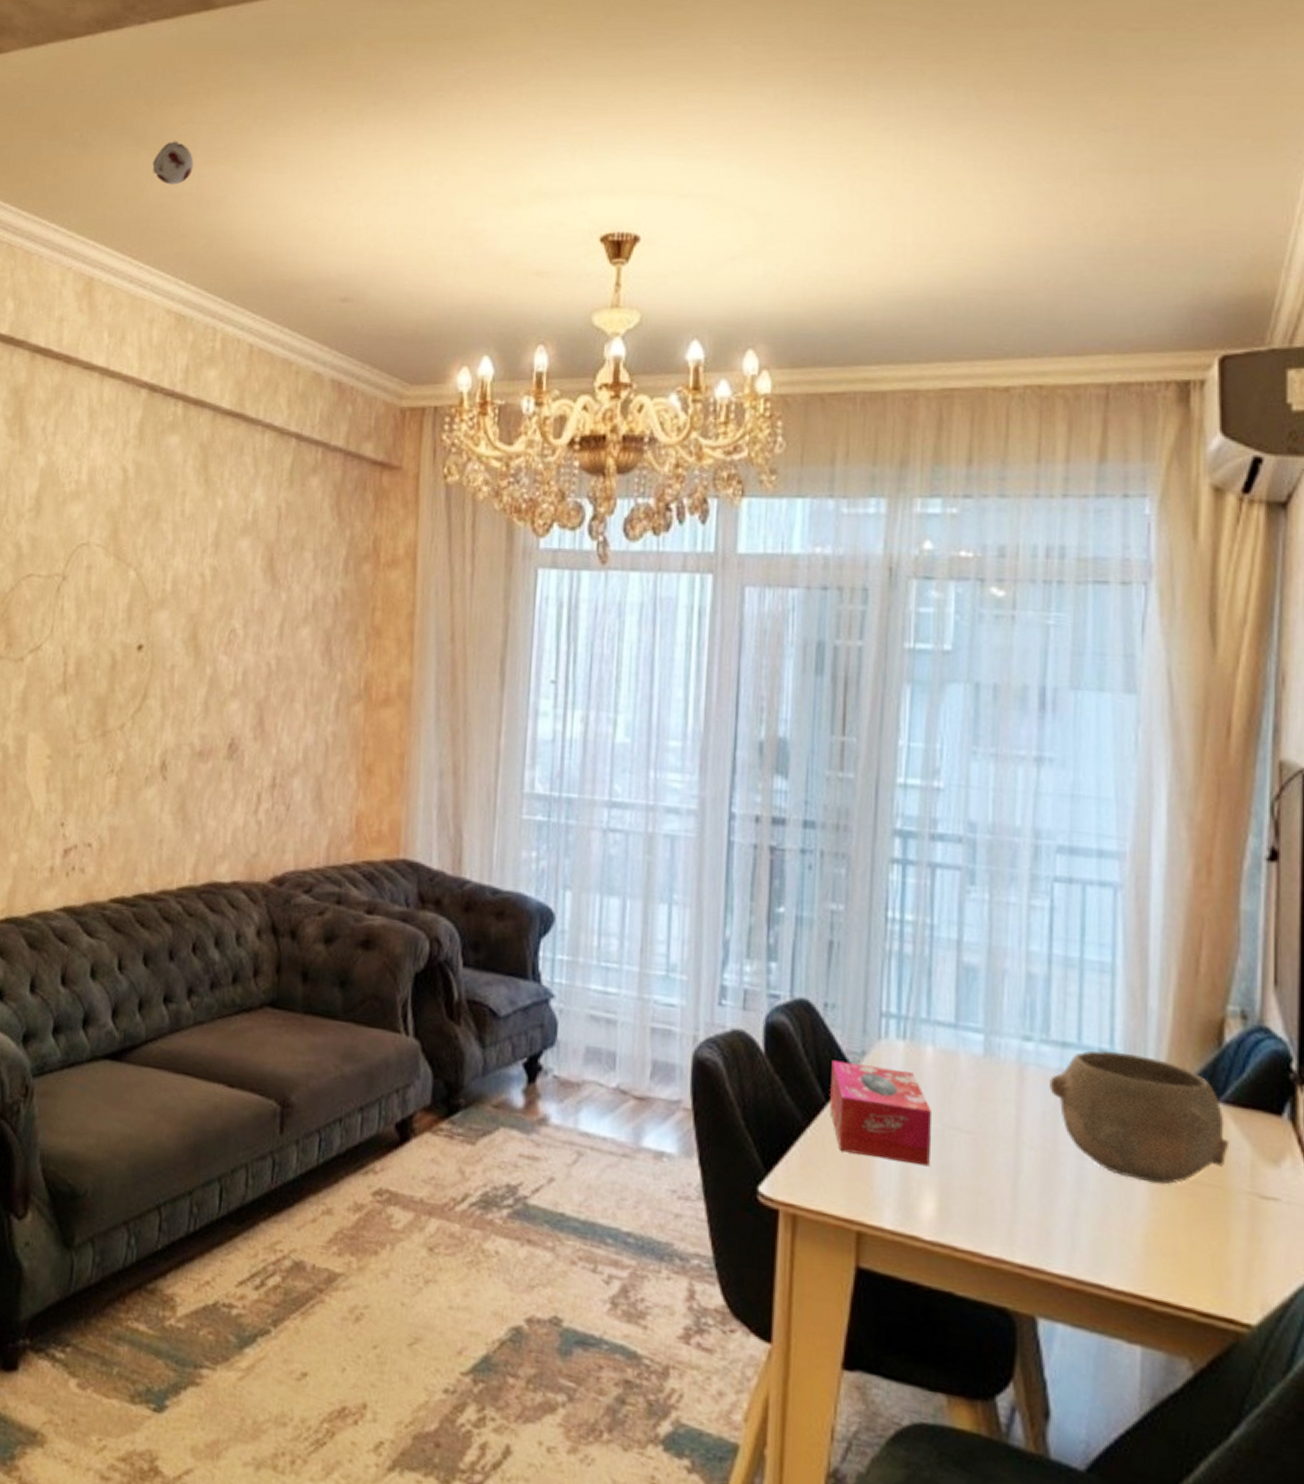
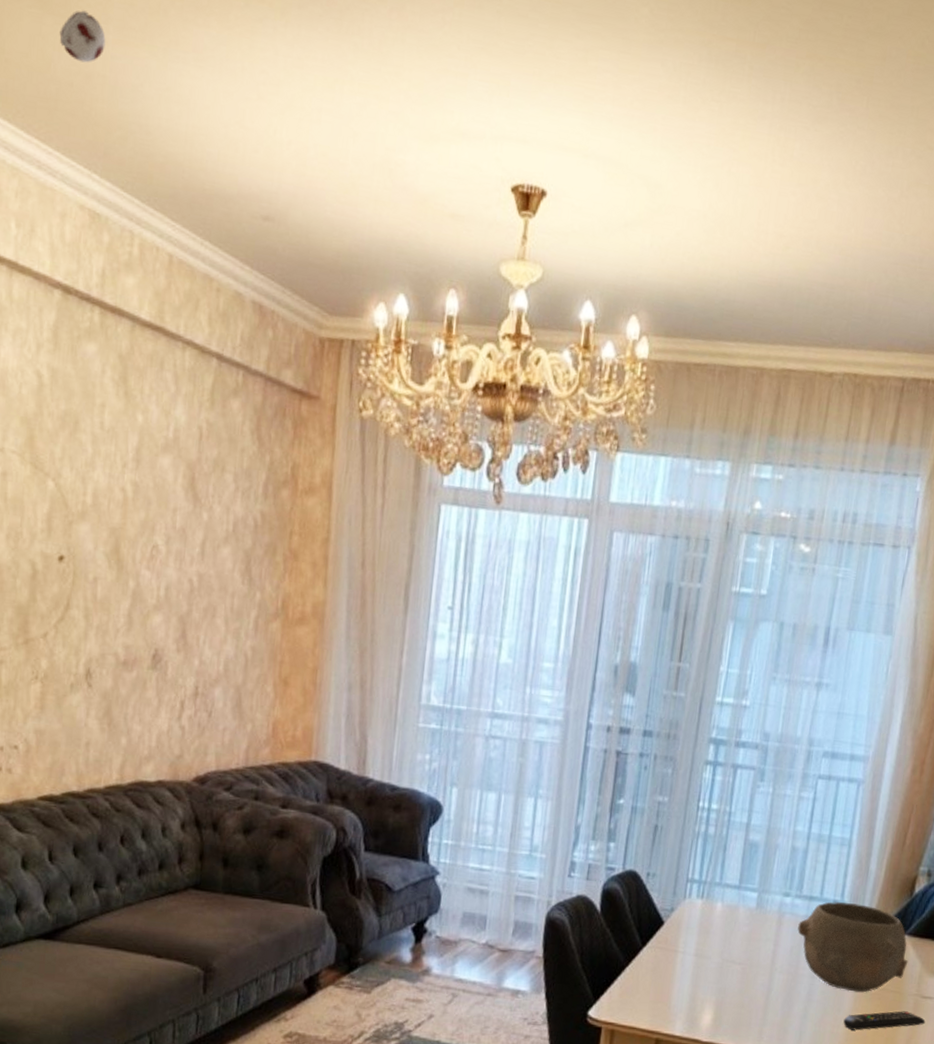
tissue box: present [830,1060,933,1167] -> none [644,915,717,990]
remote control: none [1138,1215,1272,1241] -> present [843,1011,925,1031]

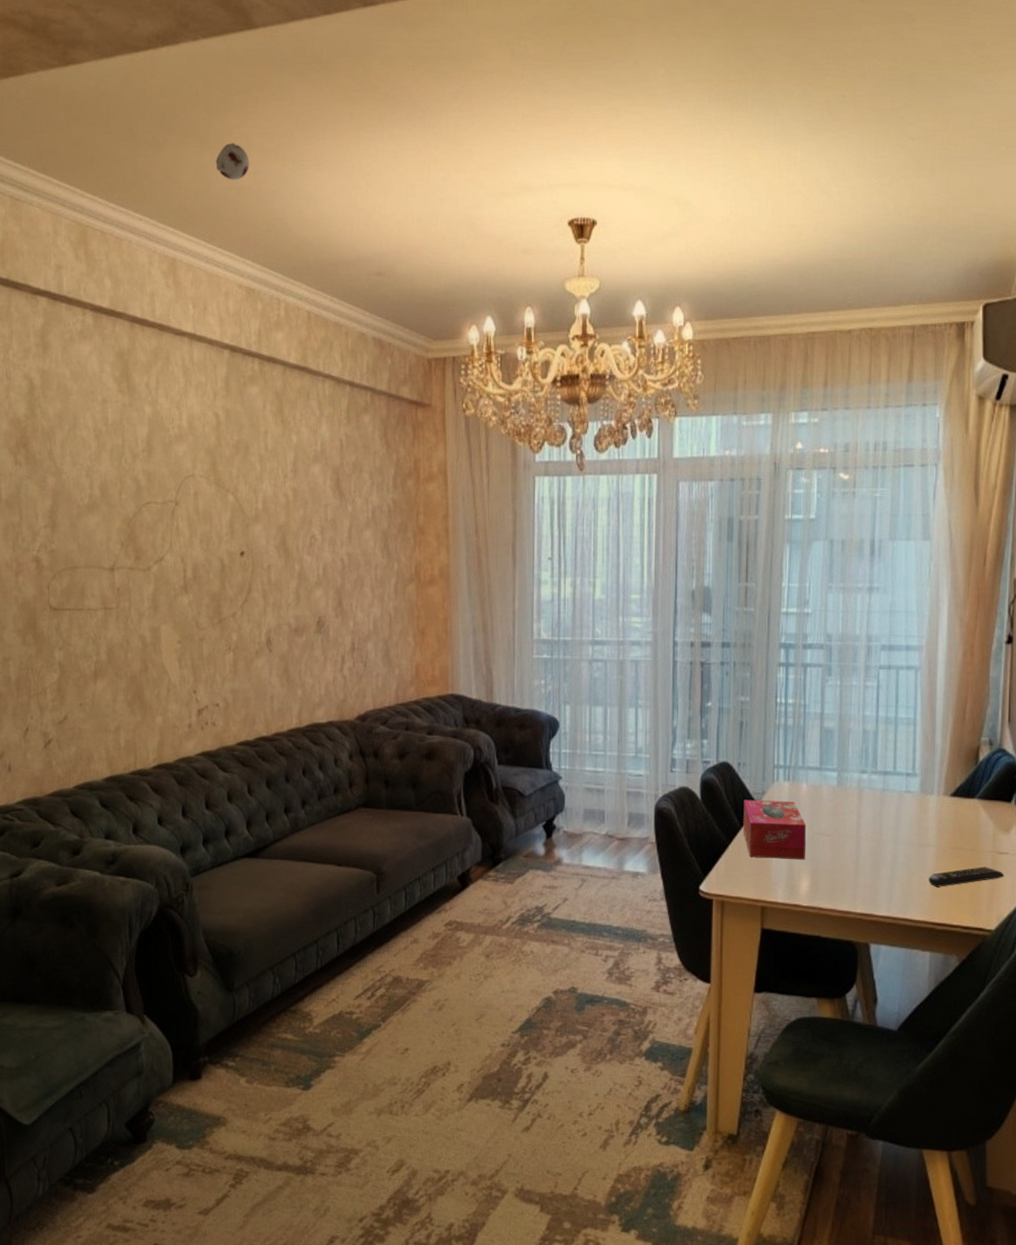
tissue box: none [644,915,717,990] -> present [743,799,807,860]
bowl: present [798,901,909,993] -> none [877,775,981,853]

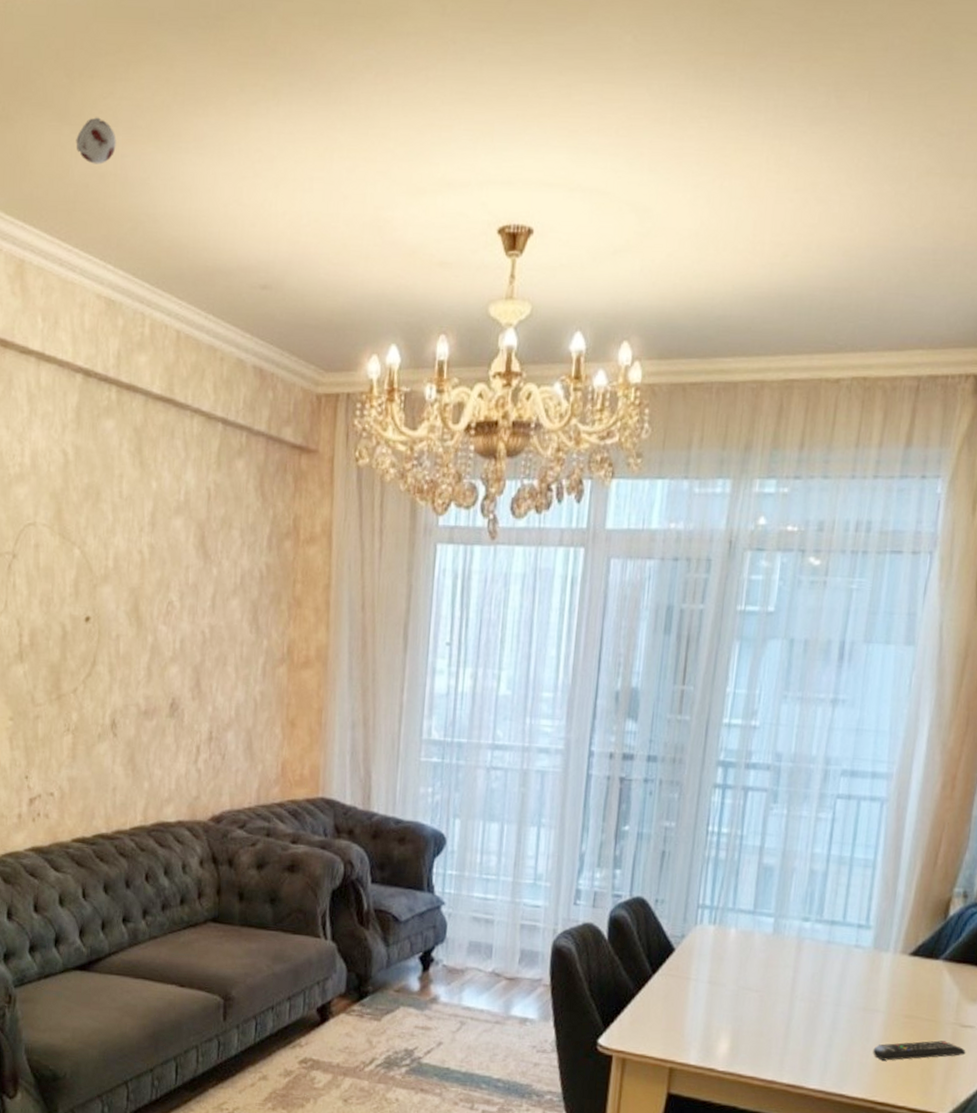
tissue box: present [743,799,807,860] -> none [655,942,732,1018]

